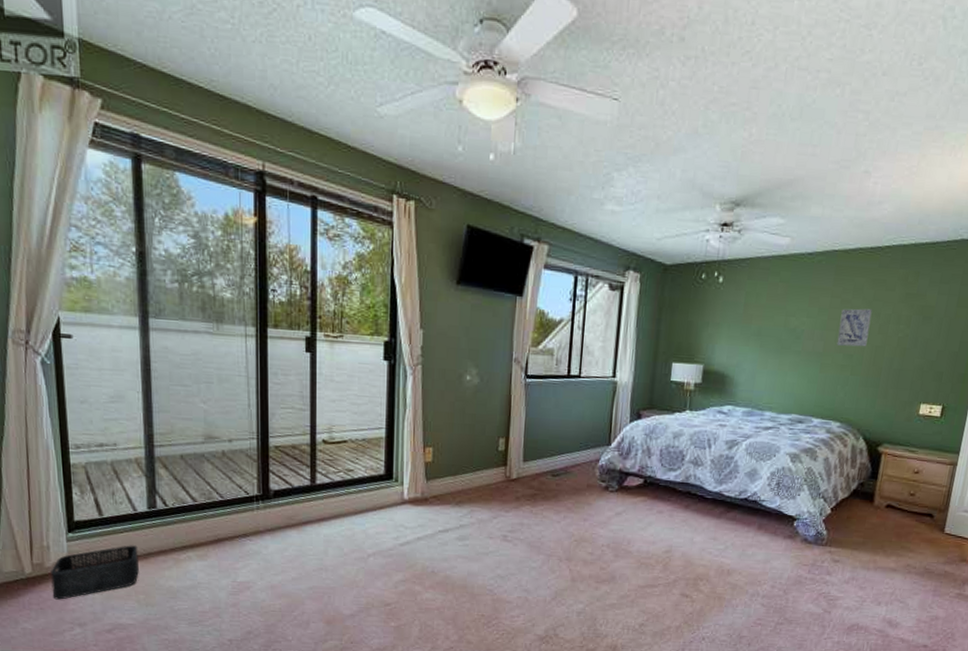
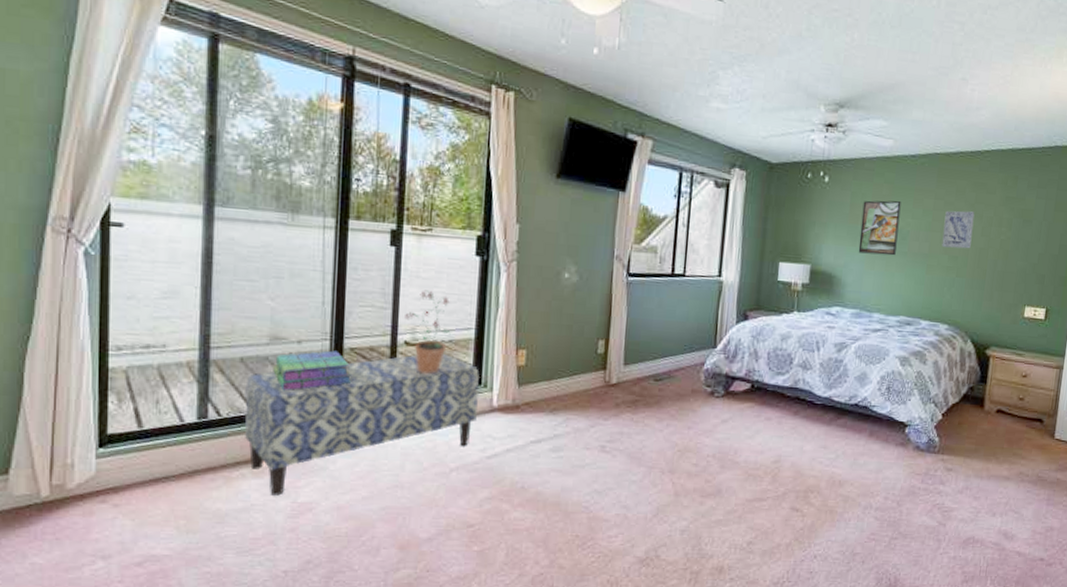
storage bin: present [51,545,139,600] -> none [72,461,182,528]
bench: none [186,451,392,576] -> present [245,353,481,496]
stack of books: none [209,448,278,485] -> present [273,350,353,392]
potted plant: none [322,393,364,470] -> present [405,290,451,374]
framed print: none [751,299,797,355] -> present [858,200,901,256]

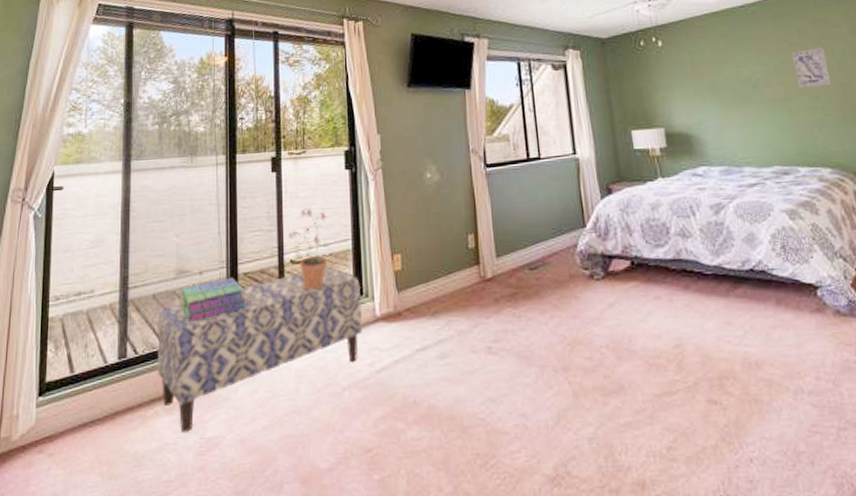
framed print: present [858,200,901,256] -> none [702,50,751,109]

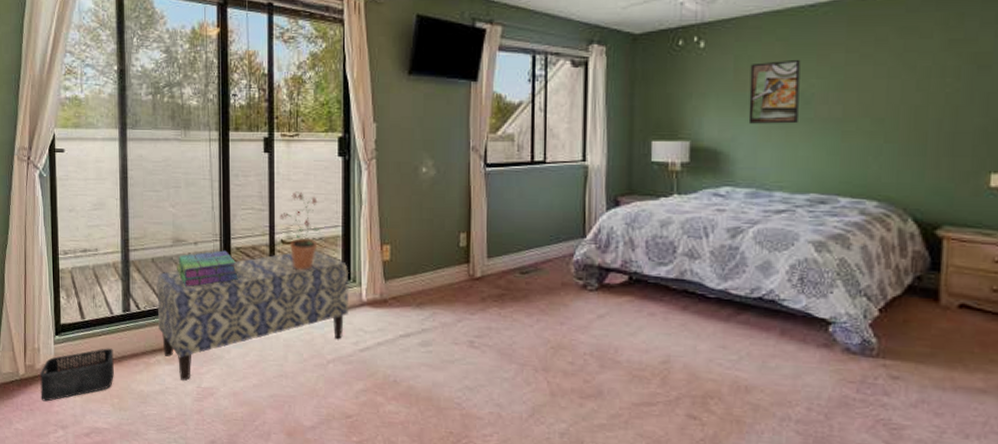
storage bin: none [15,404,105,481] -> present [40,348,114,402]
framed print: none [702,50,751,109] -> present [748,59,801,124]
wall art: present [792,48,831,88] -> none [860,62,904,108]

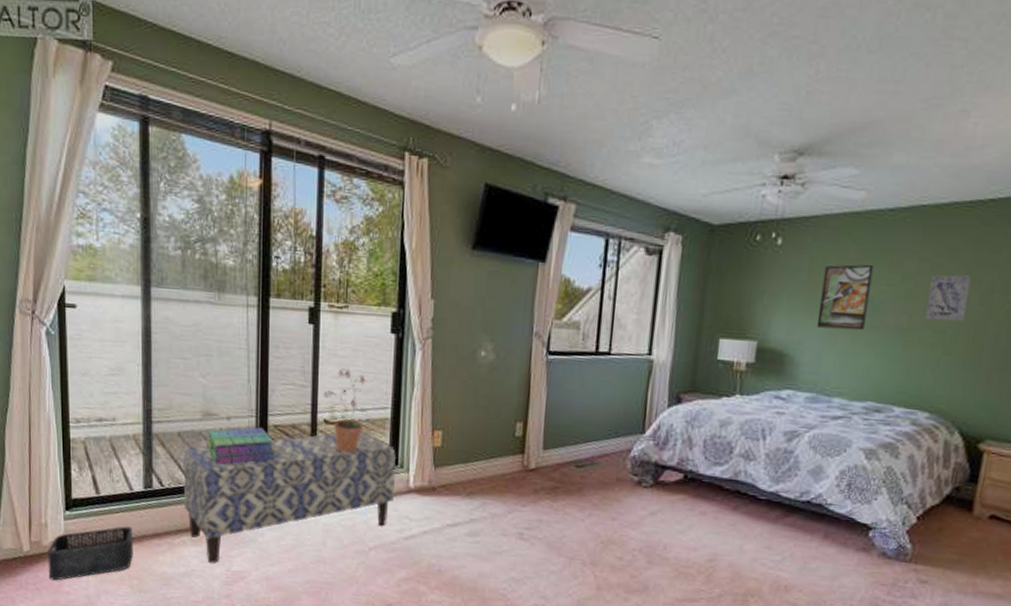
wall art: none [860,62,904,108] -> present [925,274,972,322]

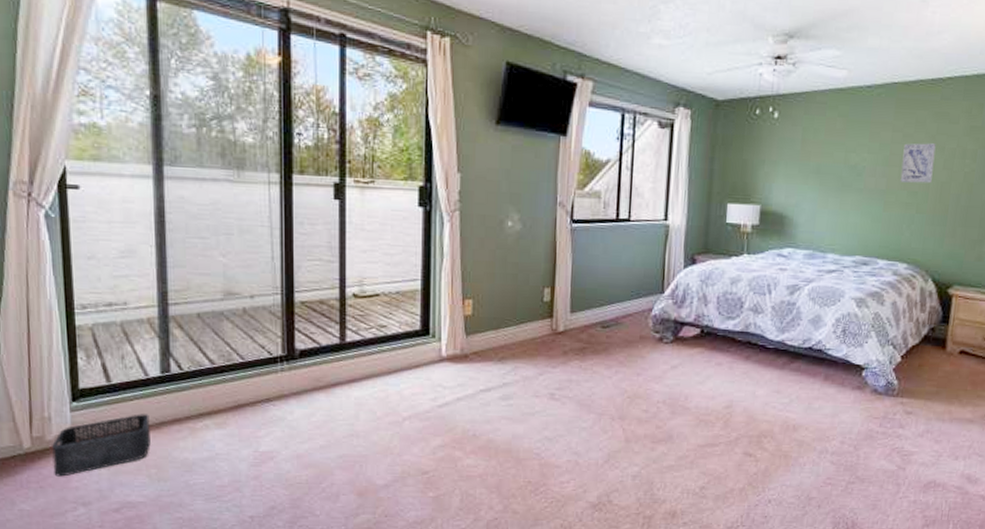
bench: present [183,432,397,564] -> none [204,305,429,445]
stack of books: present [206,427,277,466] -> none [229,304,304,345]
potted plant: present [324,368,368,453] -> none [352,242,397,325]
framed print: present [816,264,874,331] -> none [810,134,856,193]

